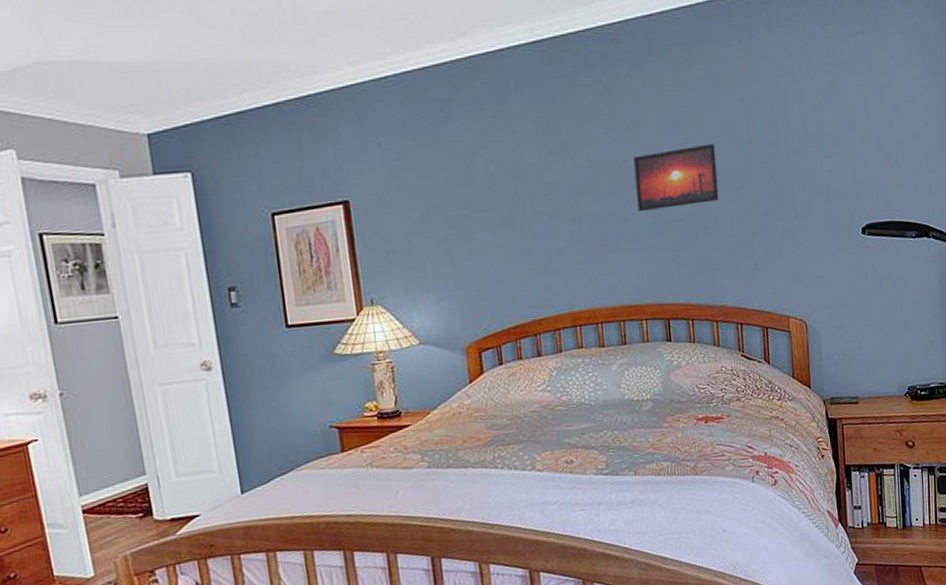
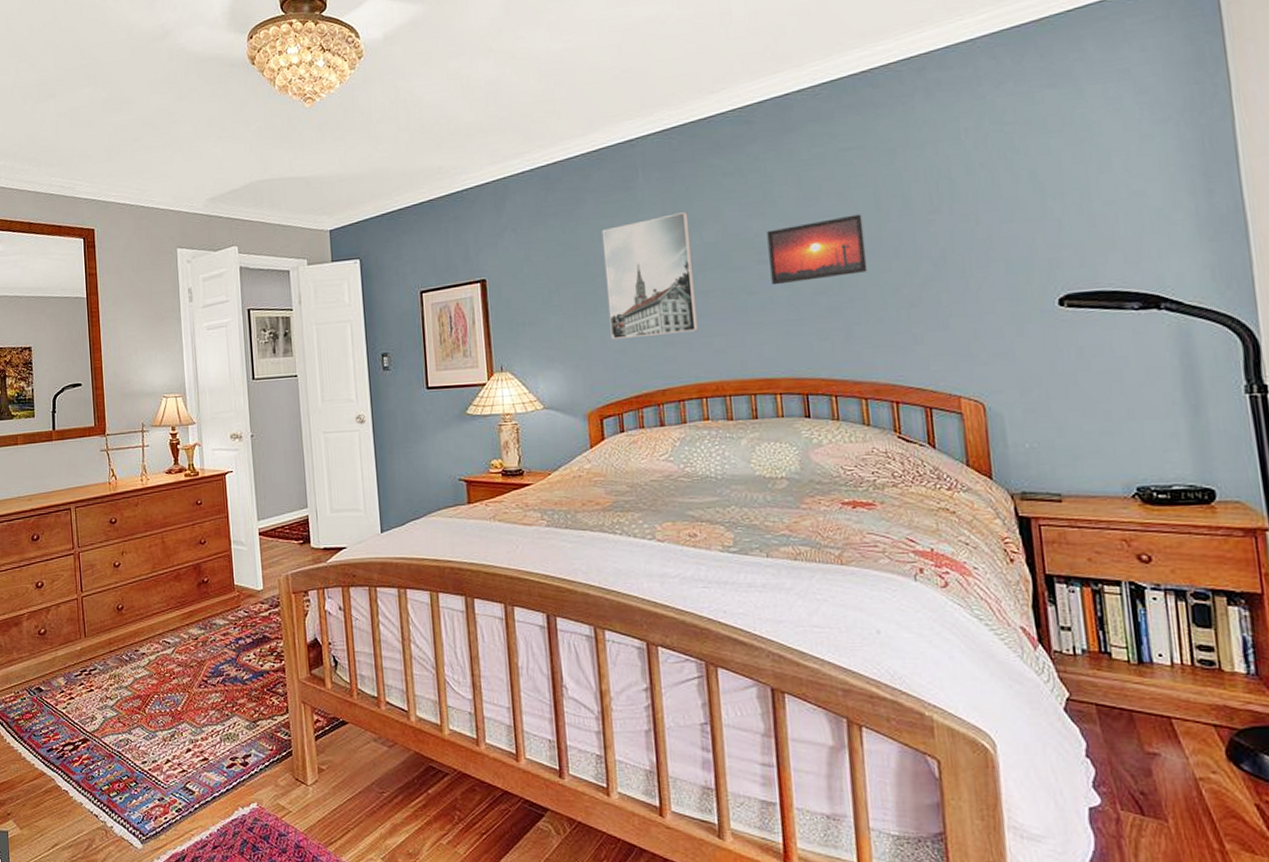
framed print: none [474,133,572,269] -> present [601,212,699,340]

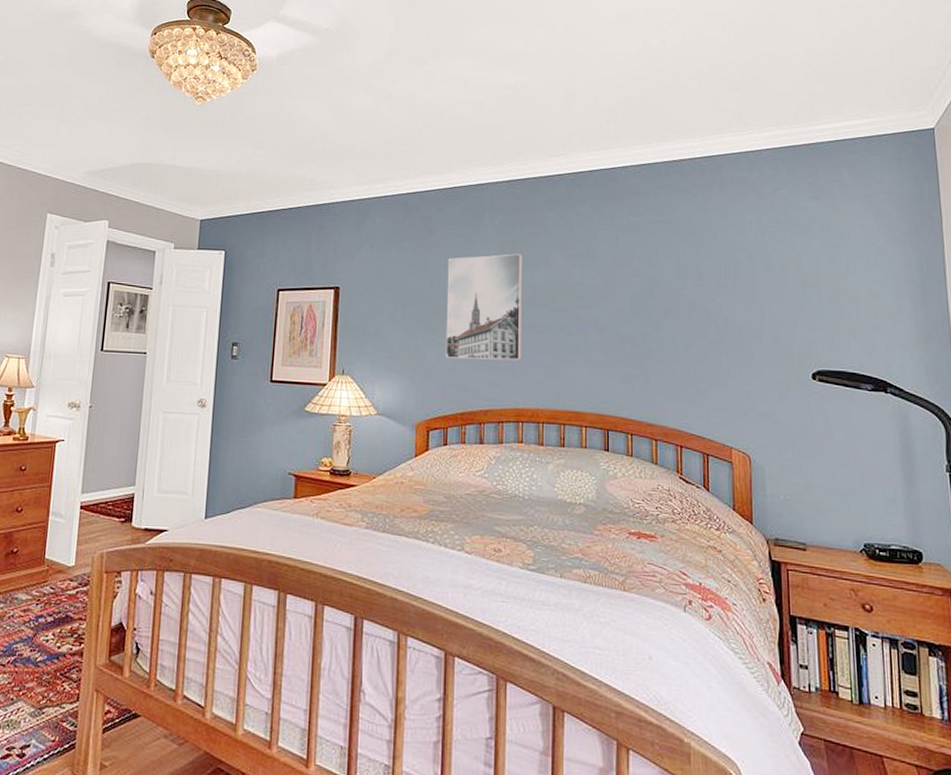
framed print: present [767,214,868,285] -> none [587,278,666,330]

